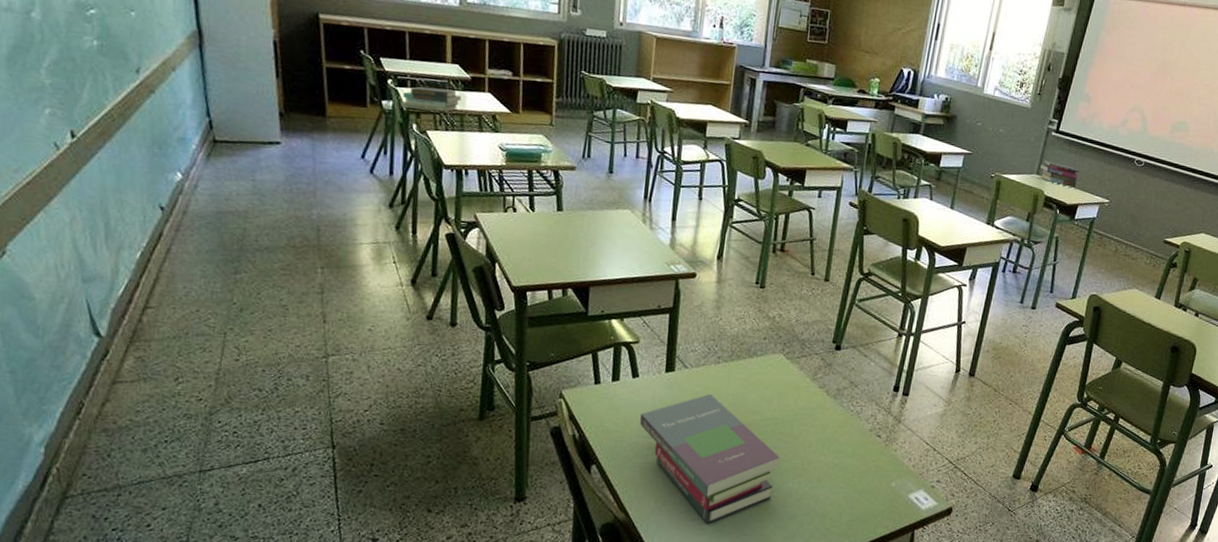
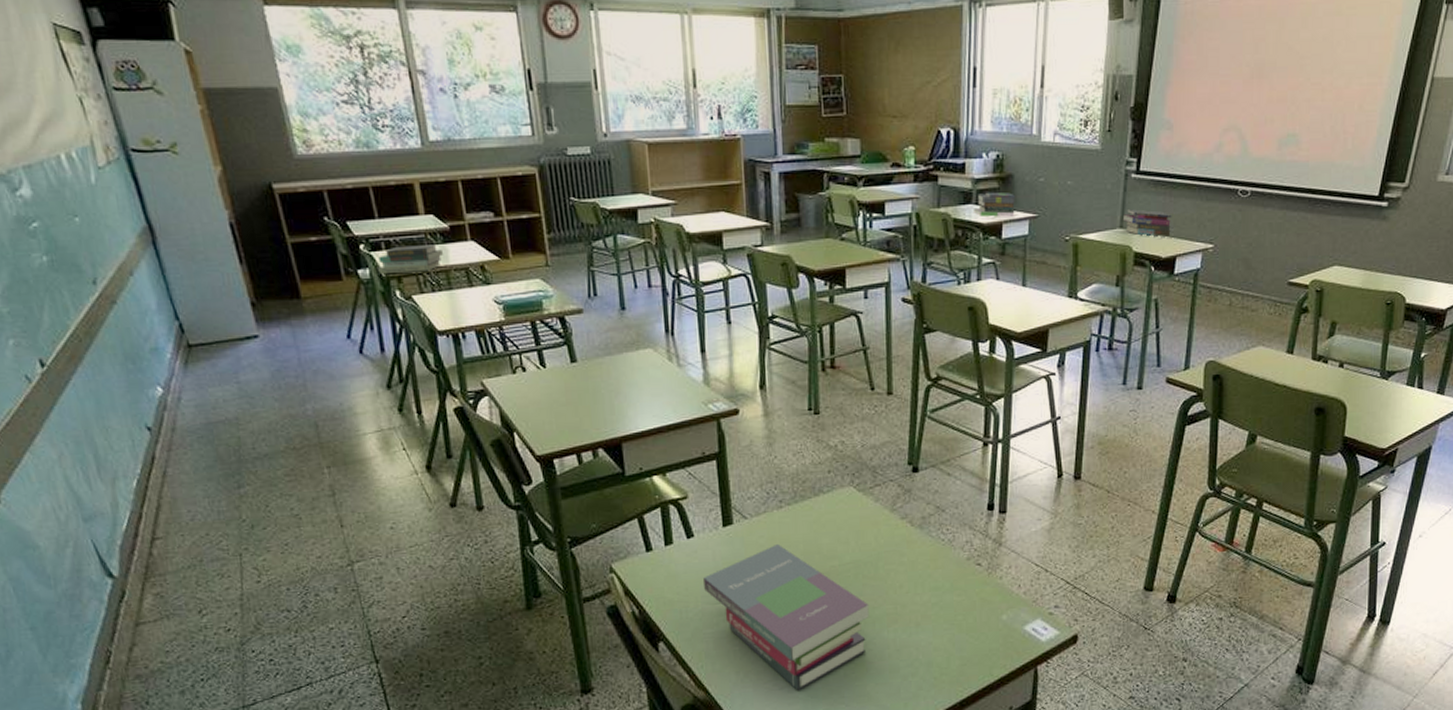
books: none [919,126,956,150] -> present [972,192,1015,218]

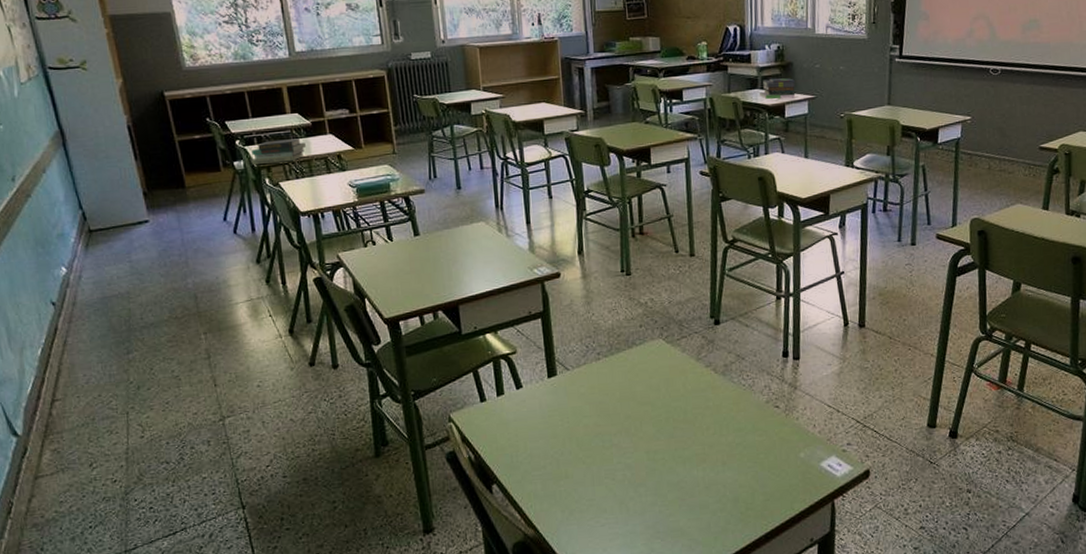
books: present [704,544,869,690] -> none [532,393,680,527]
books: present [1122,209,1172,237] -> none [889,88,933,112]

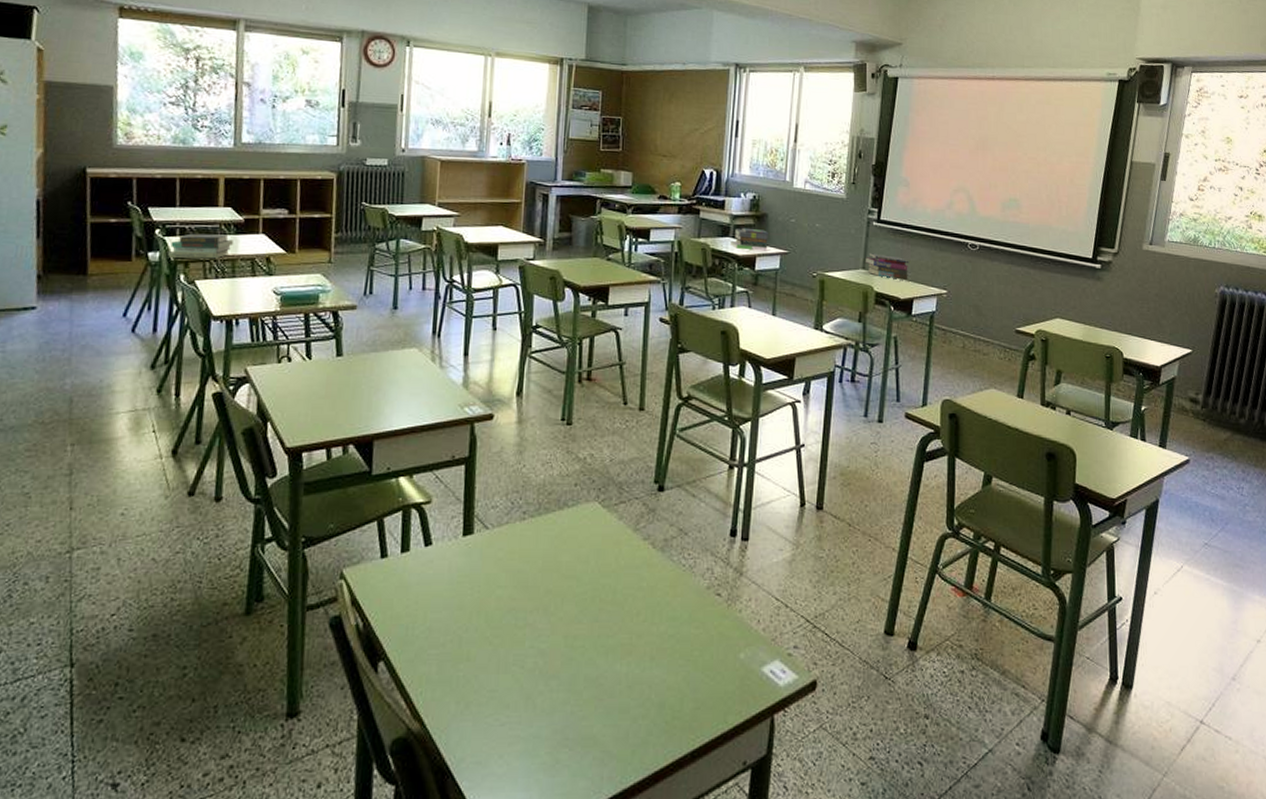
books: none [889,88,933,112] -> present [865,253,909,280]

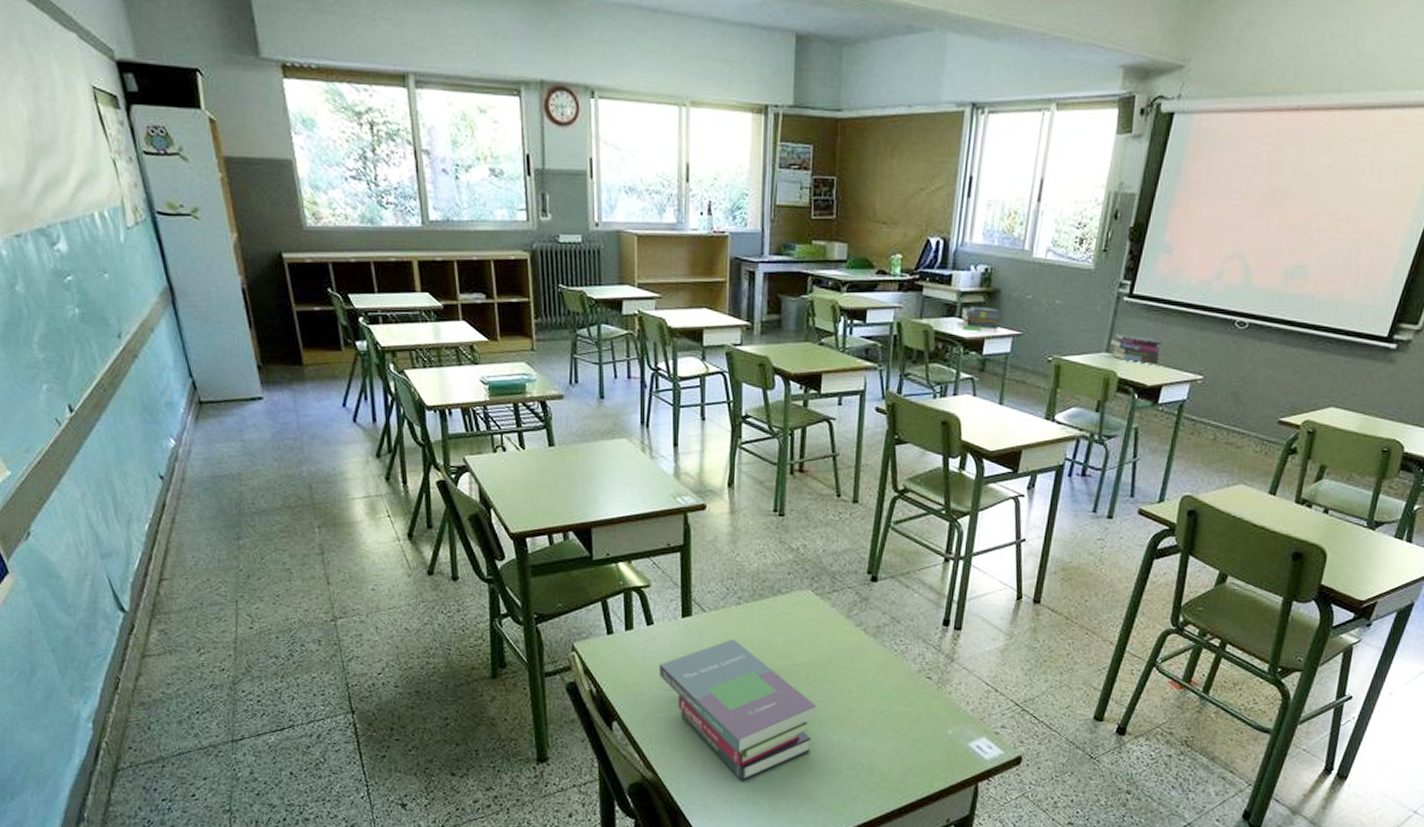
books: present [168,233,234,259] -> none [375,321,437,348]
books: none [435,559,604,728] -> present [660,639,817,781]

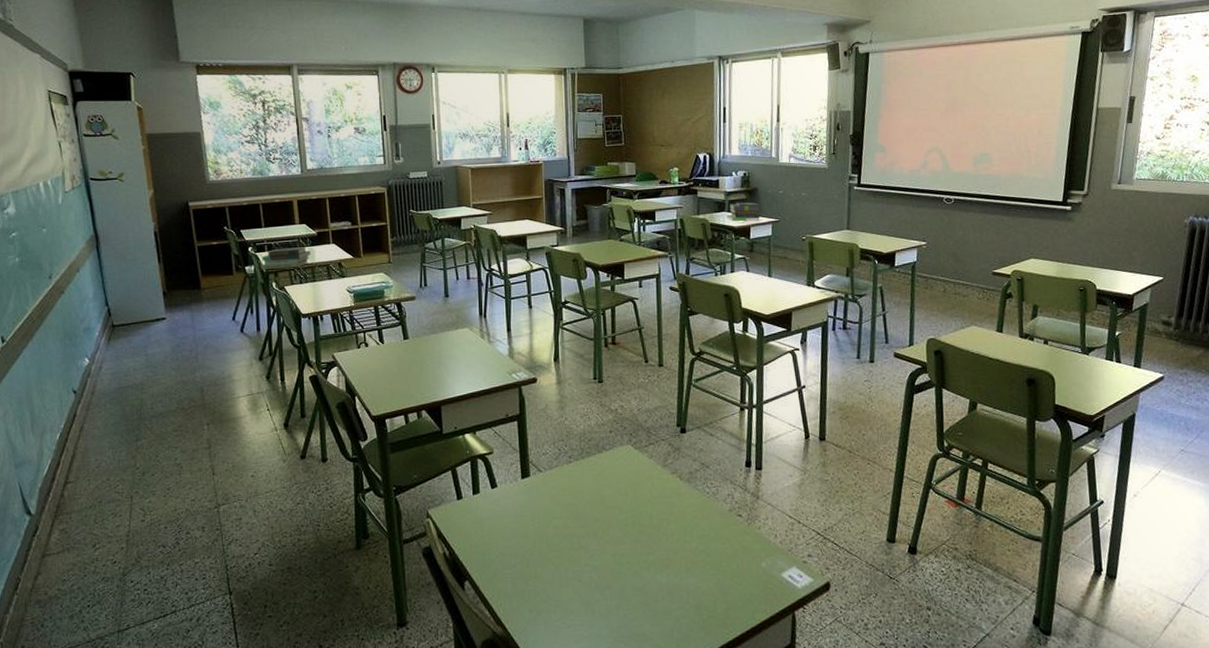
books: none [375,321,437,348] -> present [261,247,312,270]
books: present [660,639,817,781] -> none [504,495,645,629]
books: present [1109,334,1162,364] -> none [848,214,890,236]

